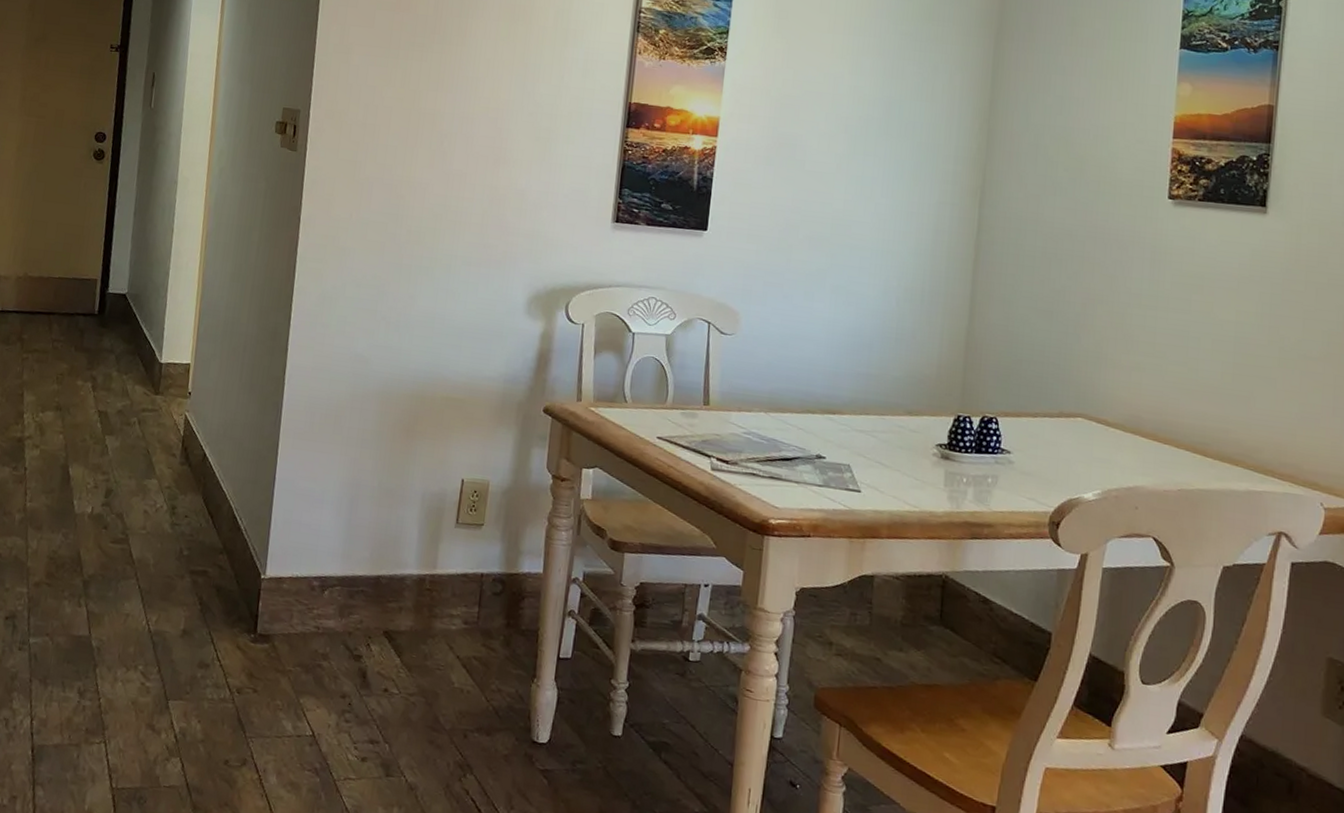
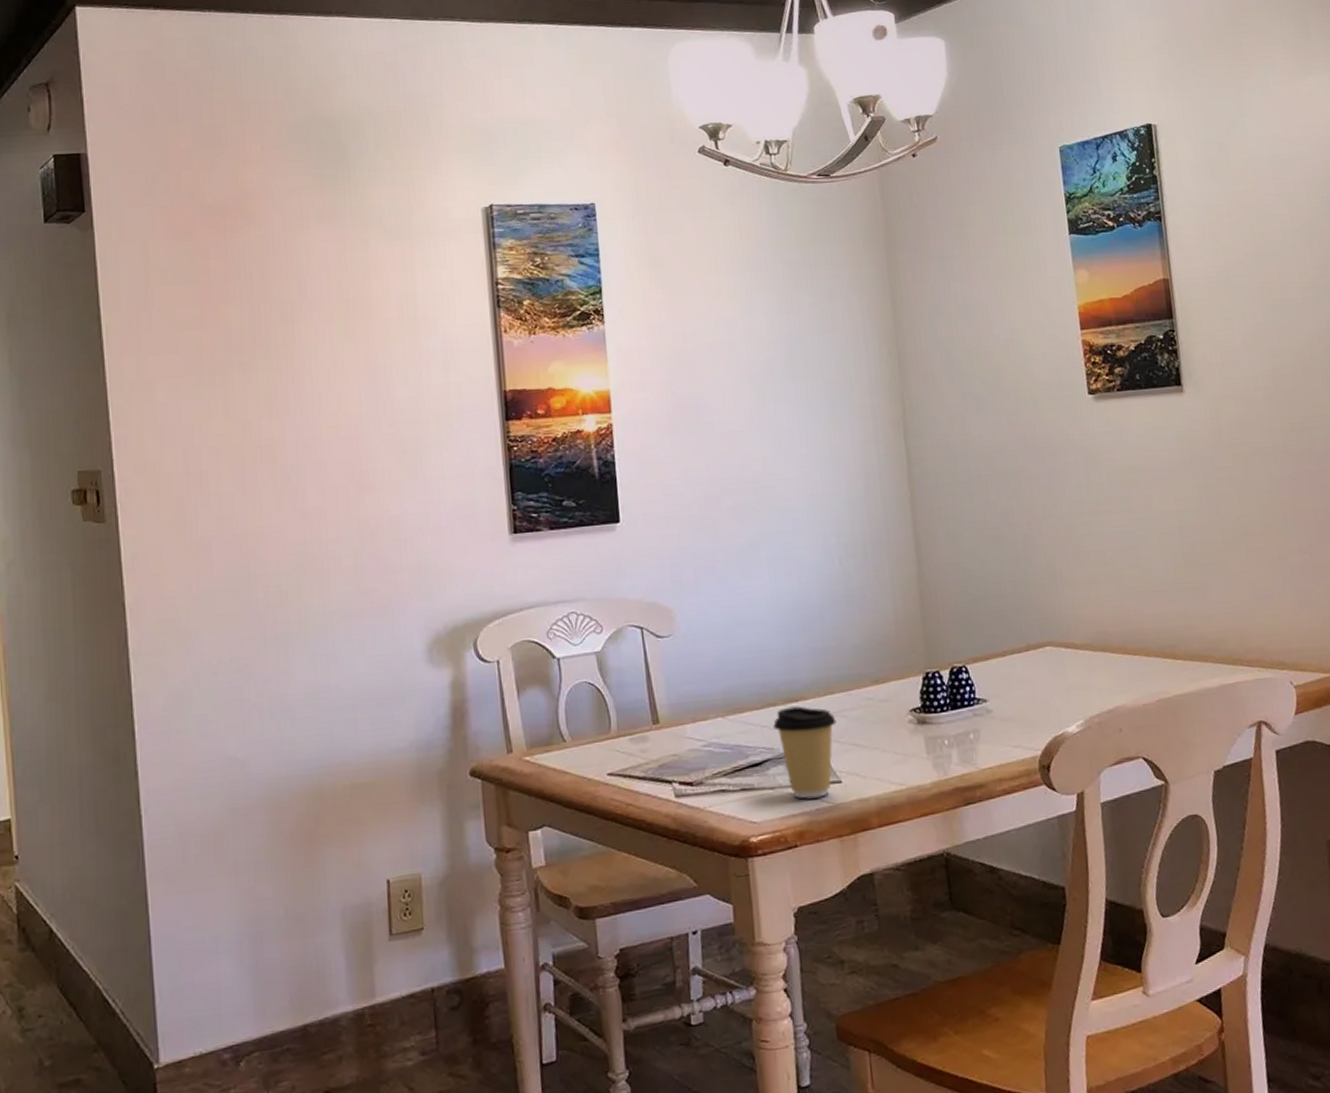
coffee cup: none [808,417,867,501] -> present [773,706,837,799]

